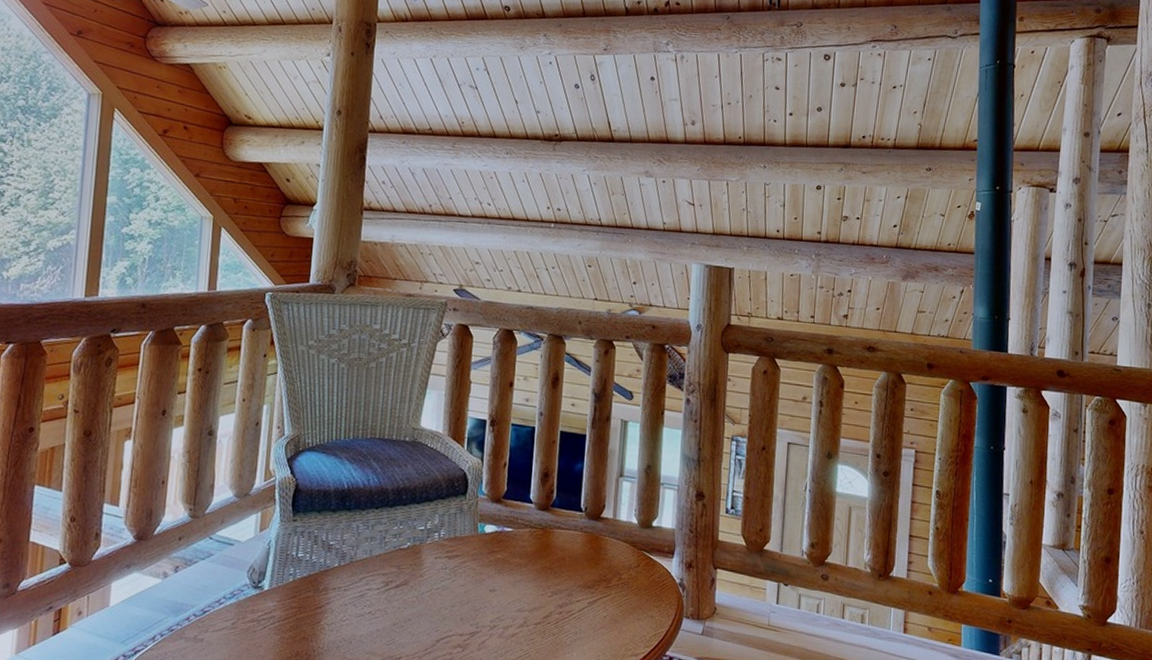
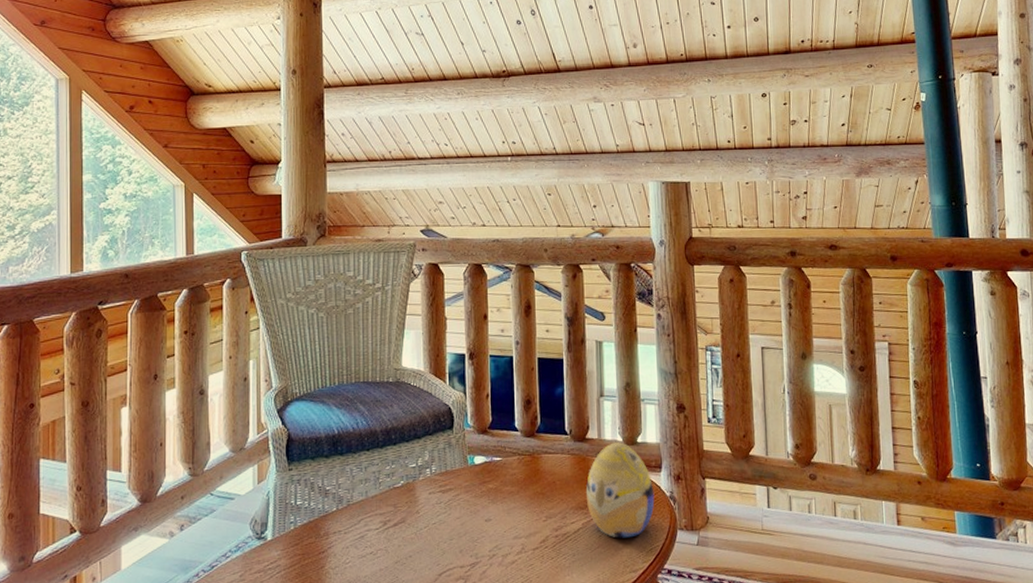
decorative egg: none [594,524,664,621] -> present [586,442,655,538]

